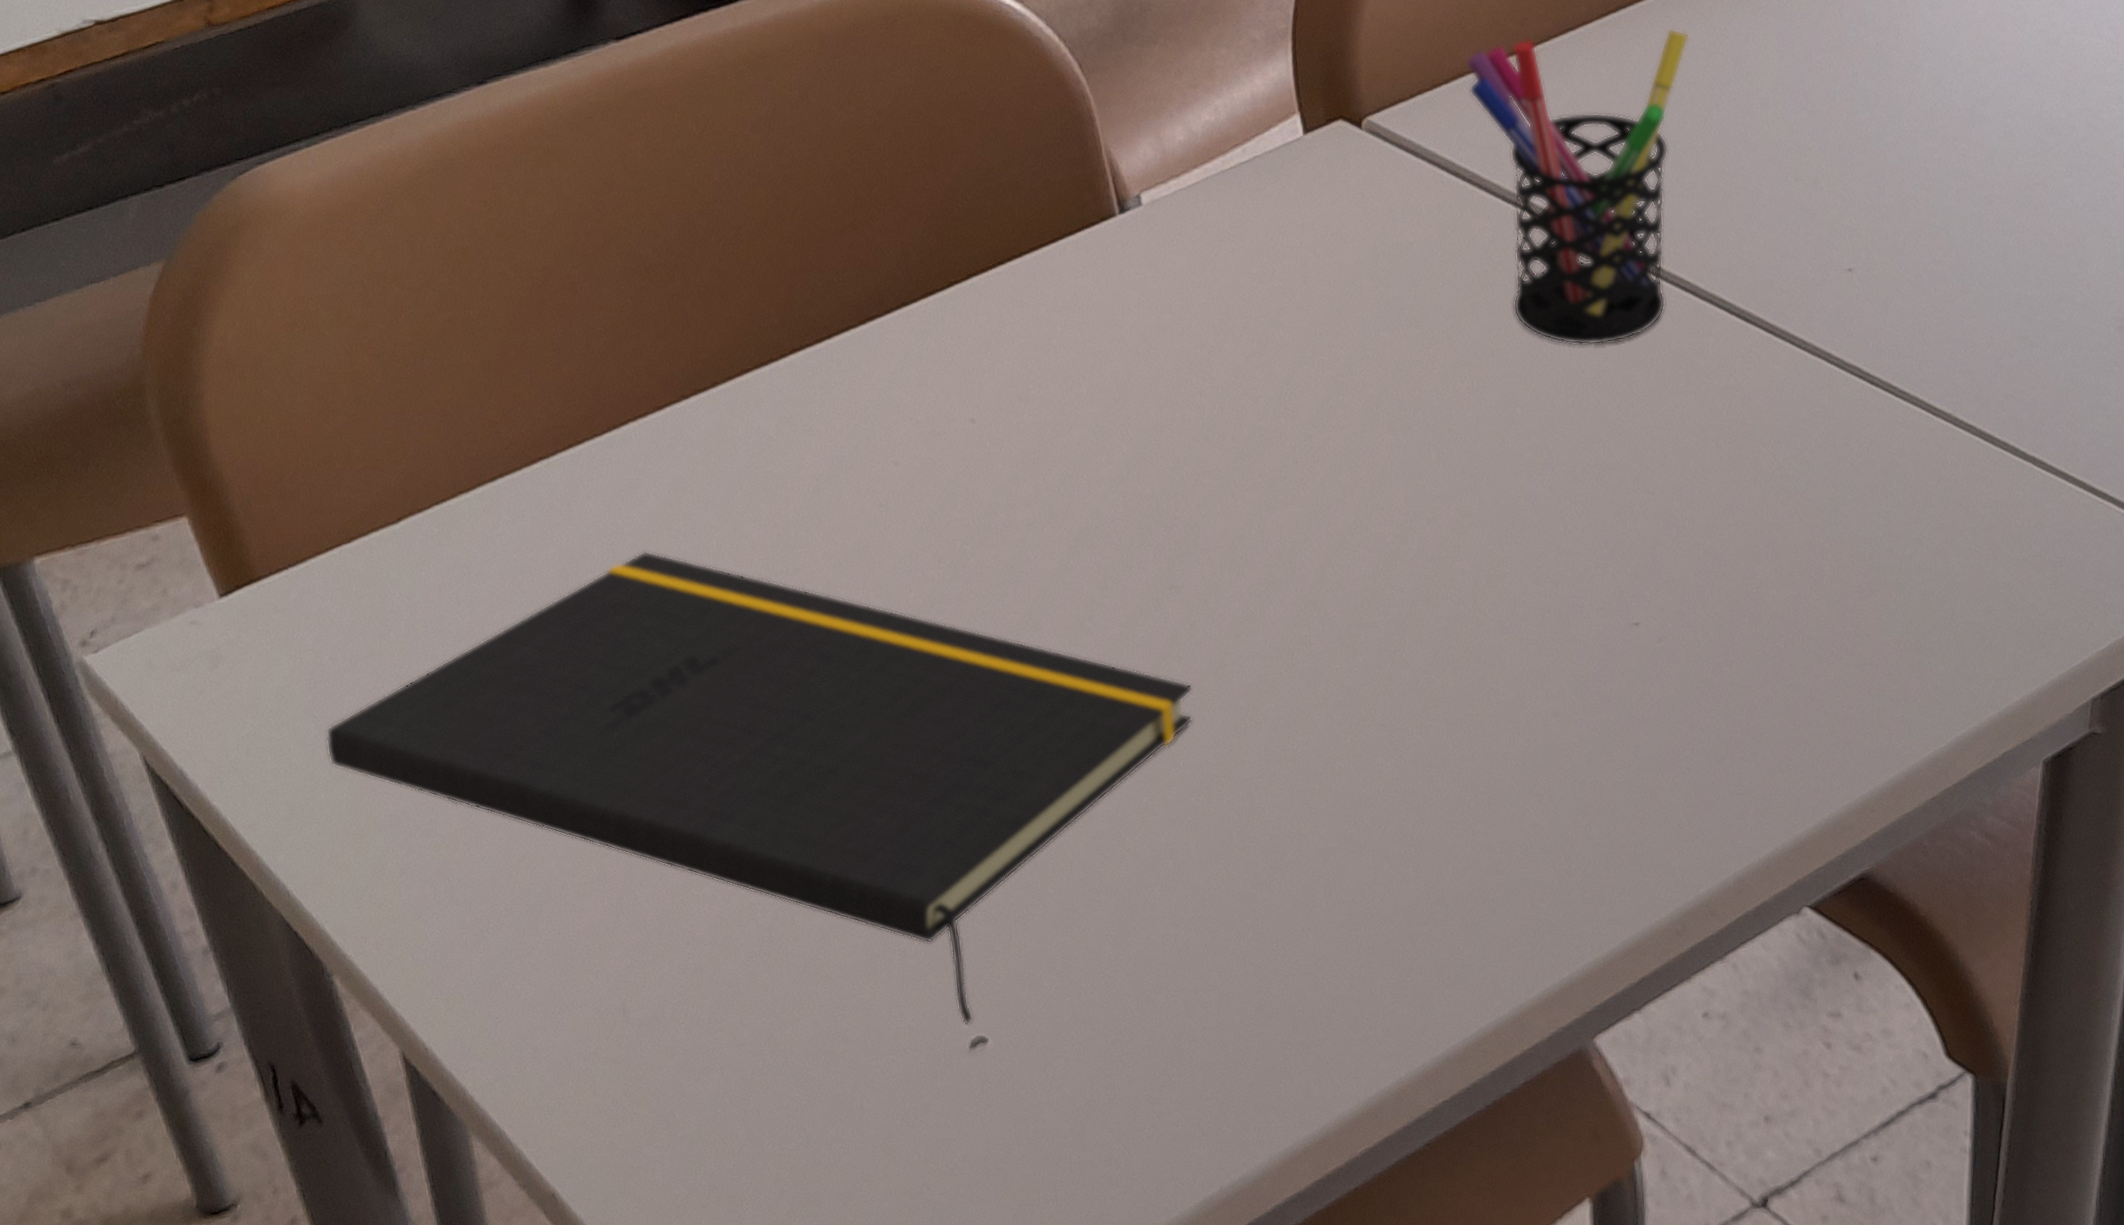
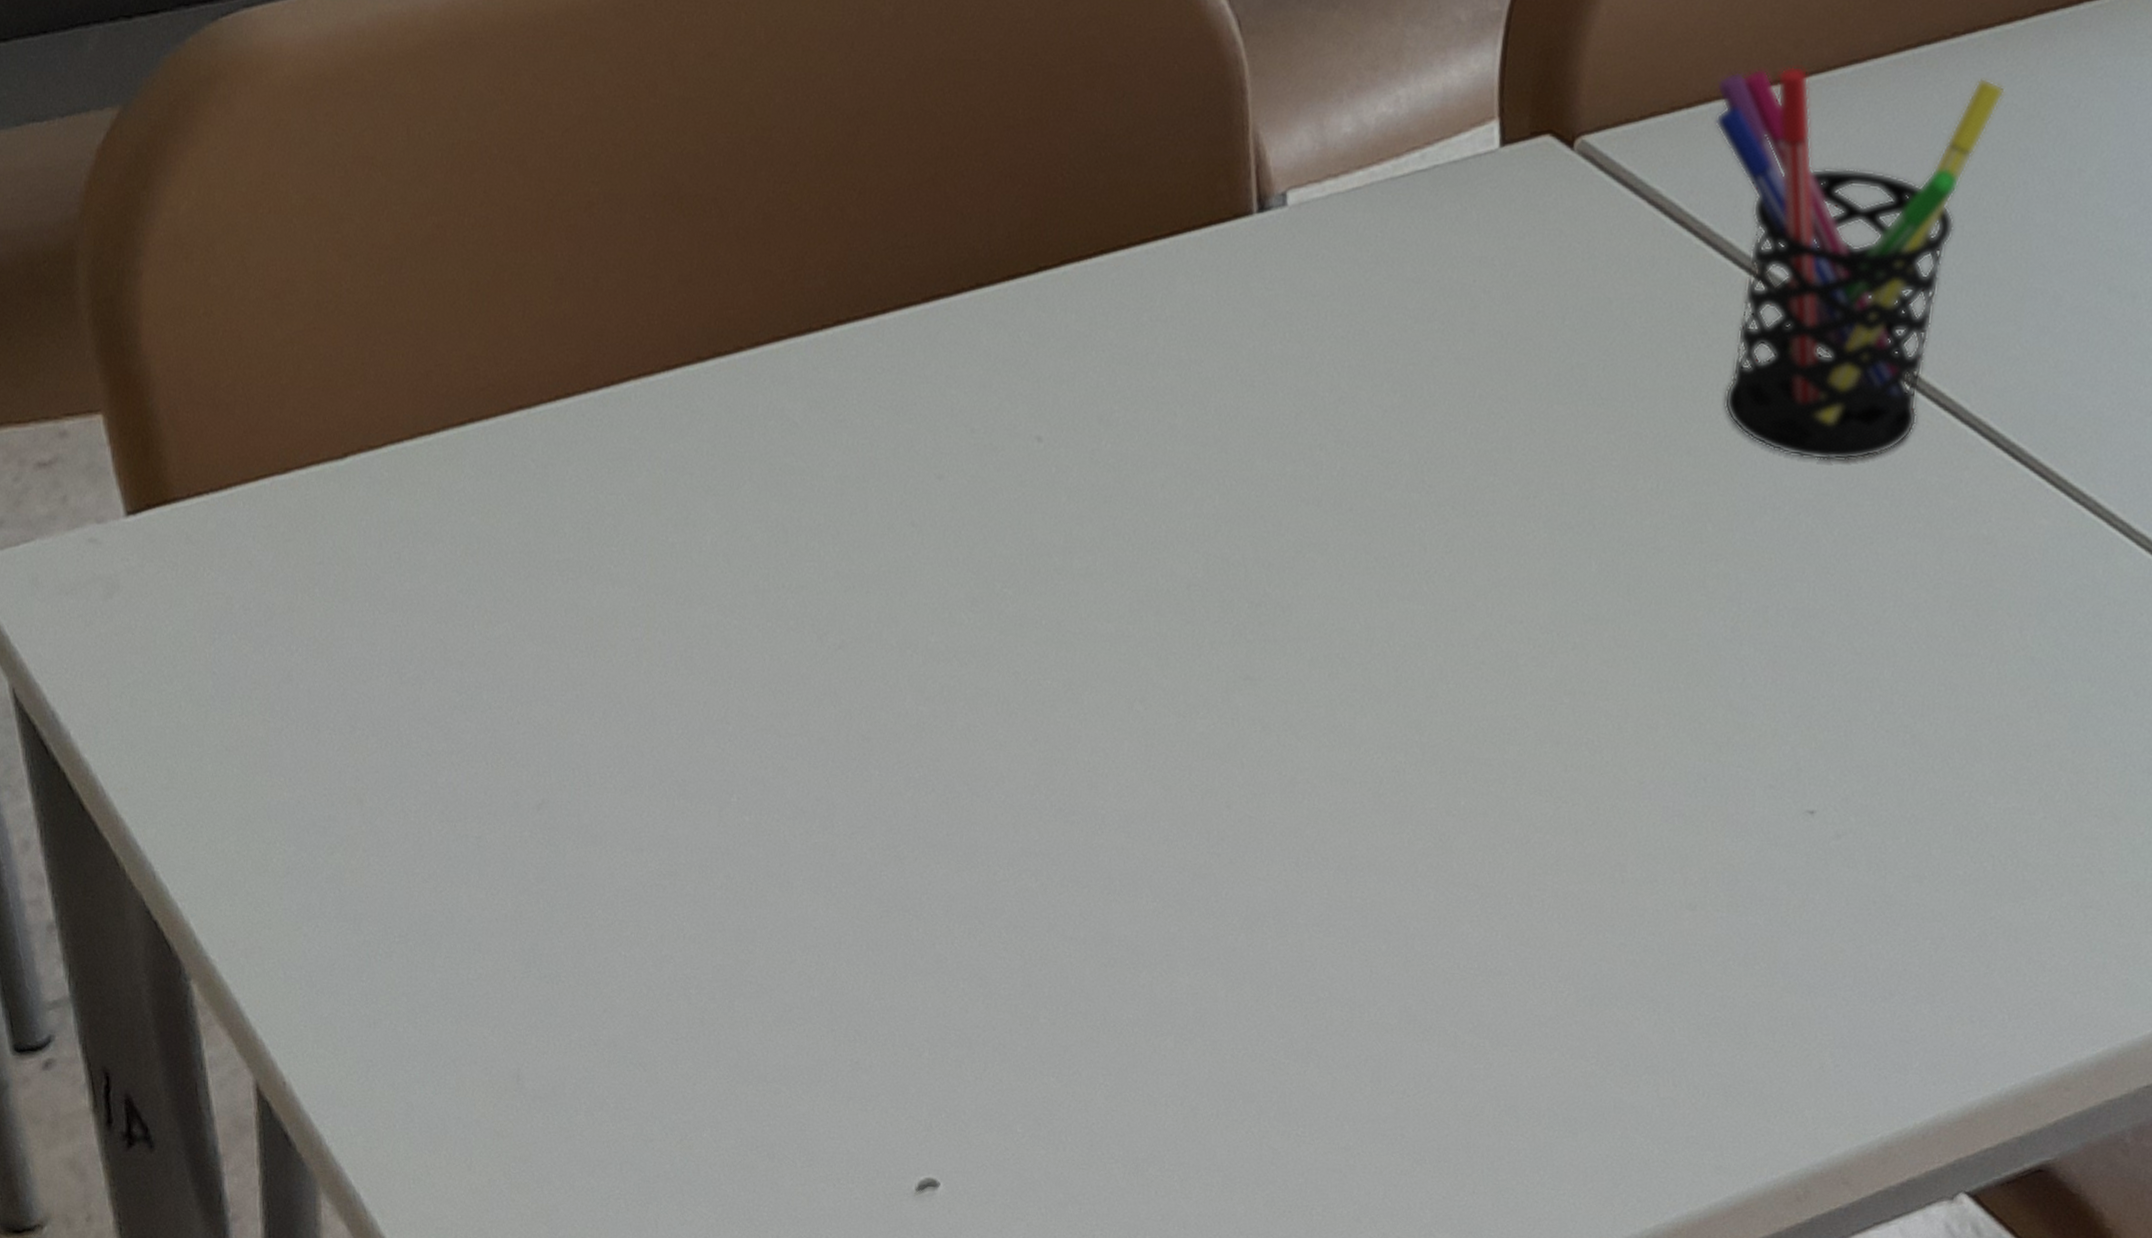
notepad: present [326,551,1193,1025] -> none [222,536,1252,1163]

